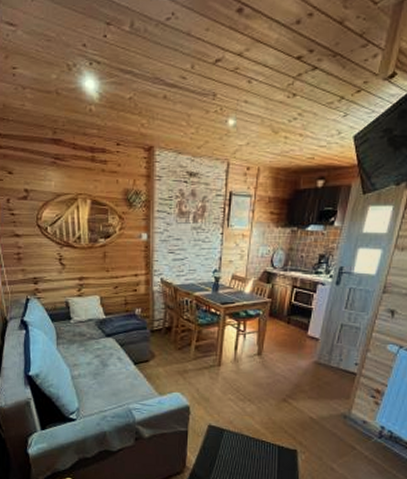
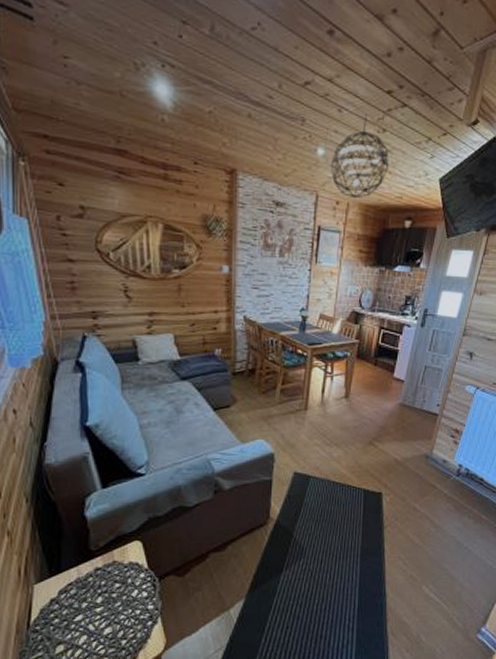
pendant light: none [240,81,300,164] -> present [330,114,389,199]

